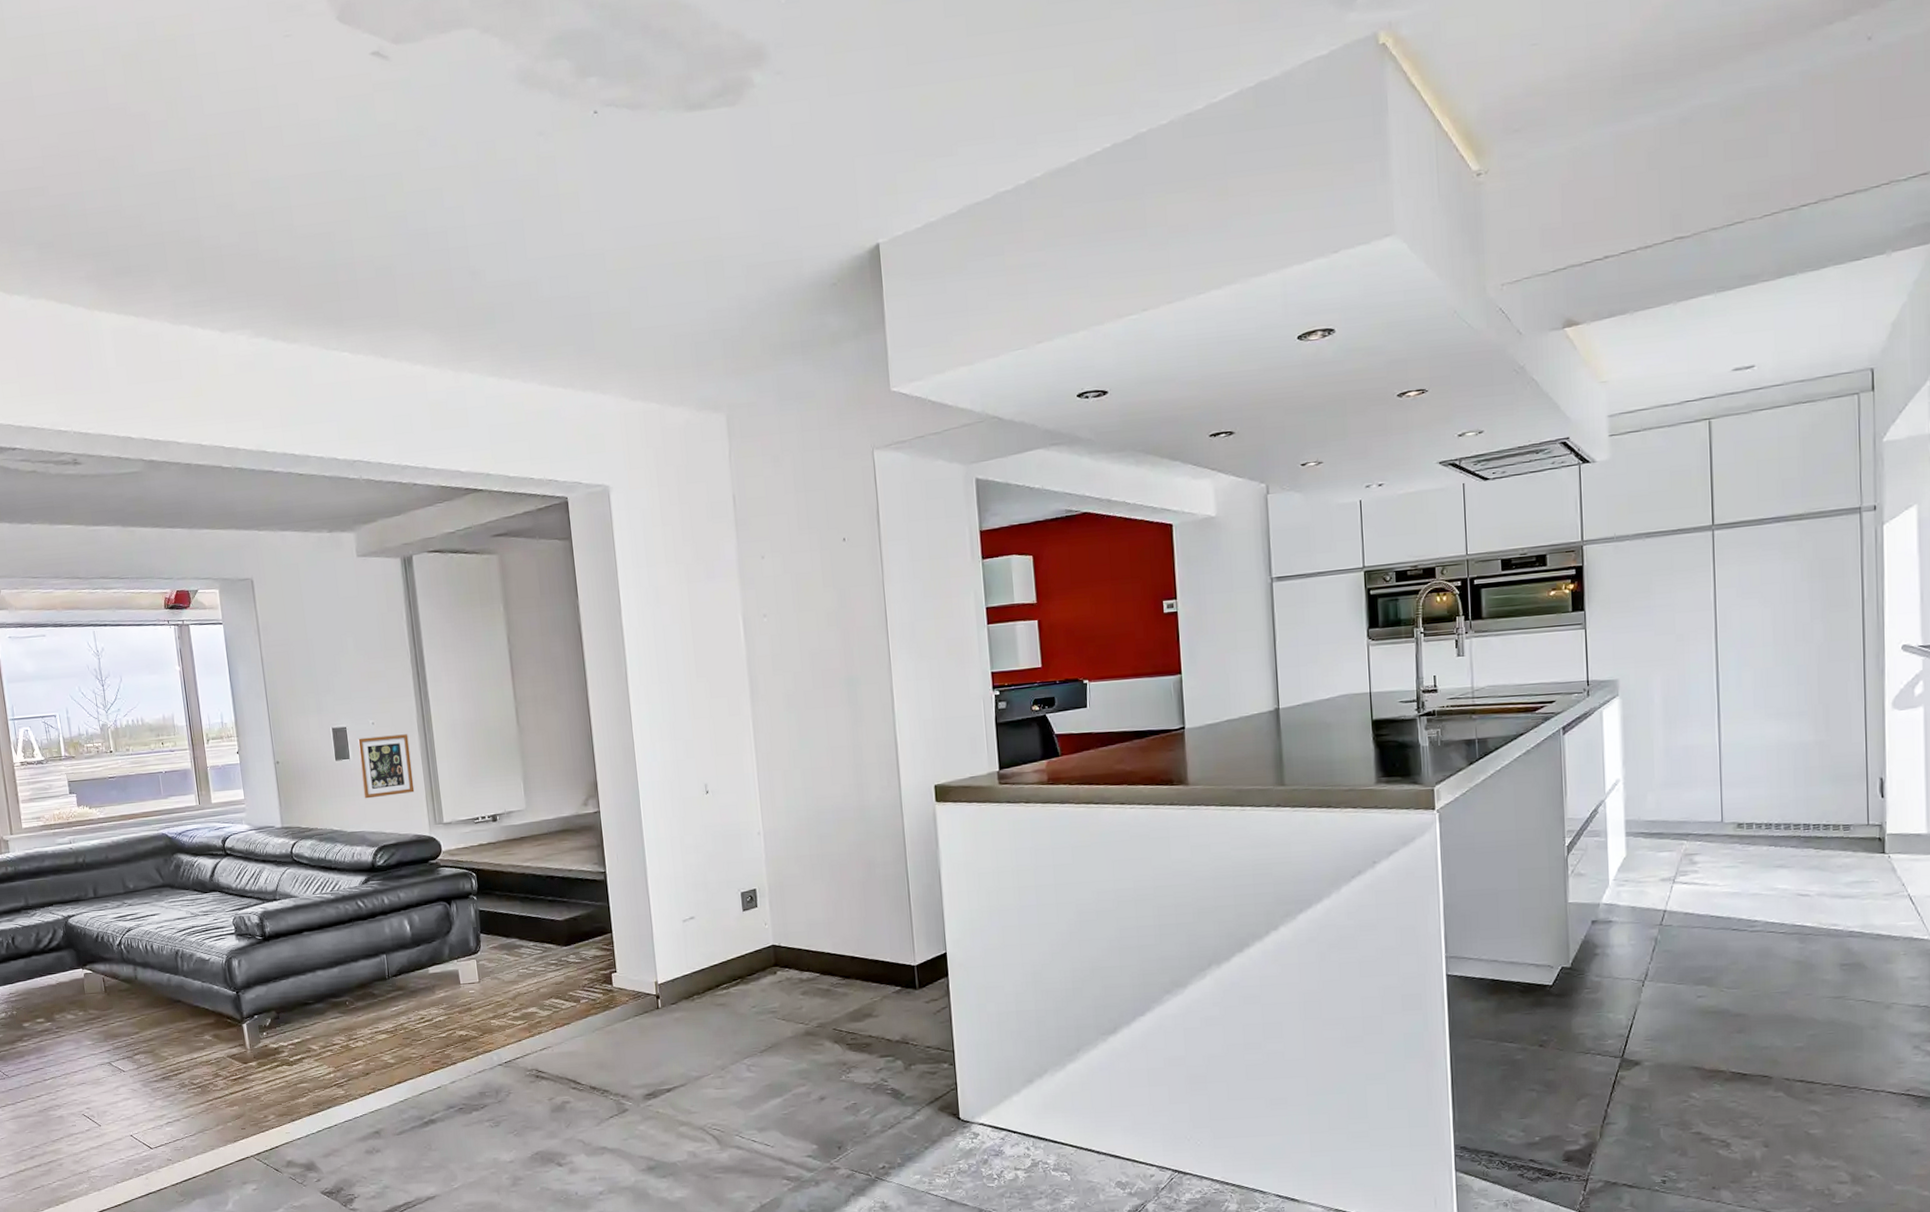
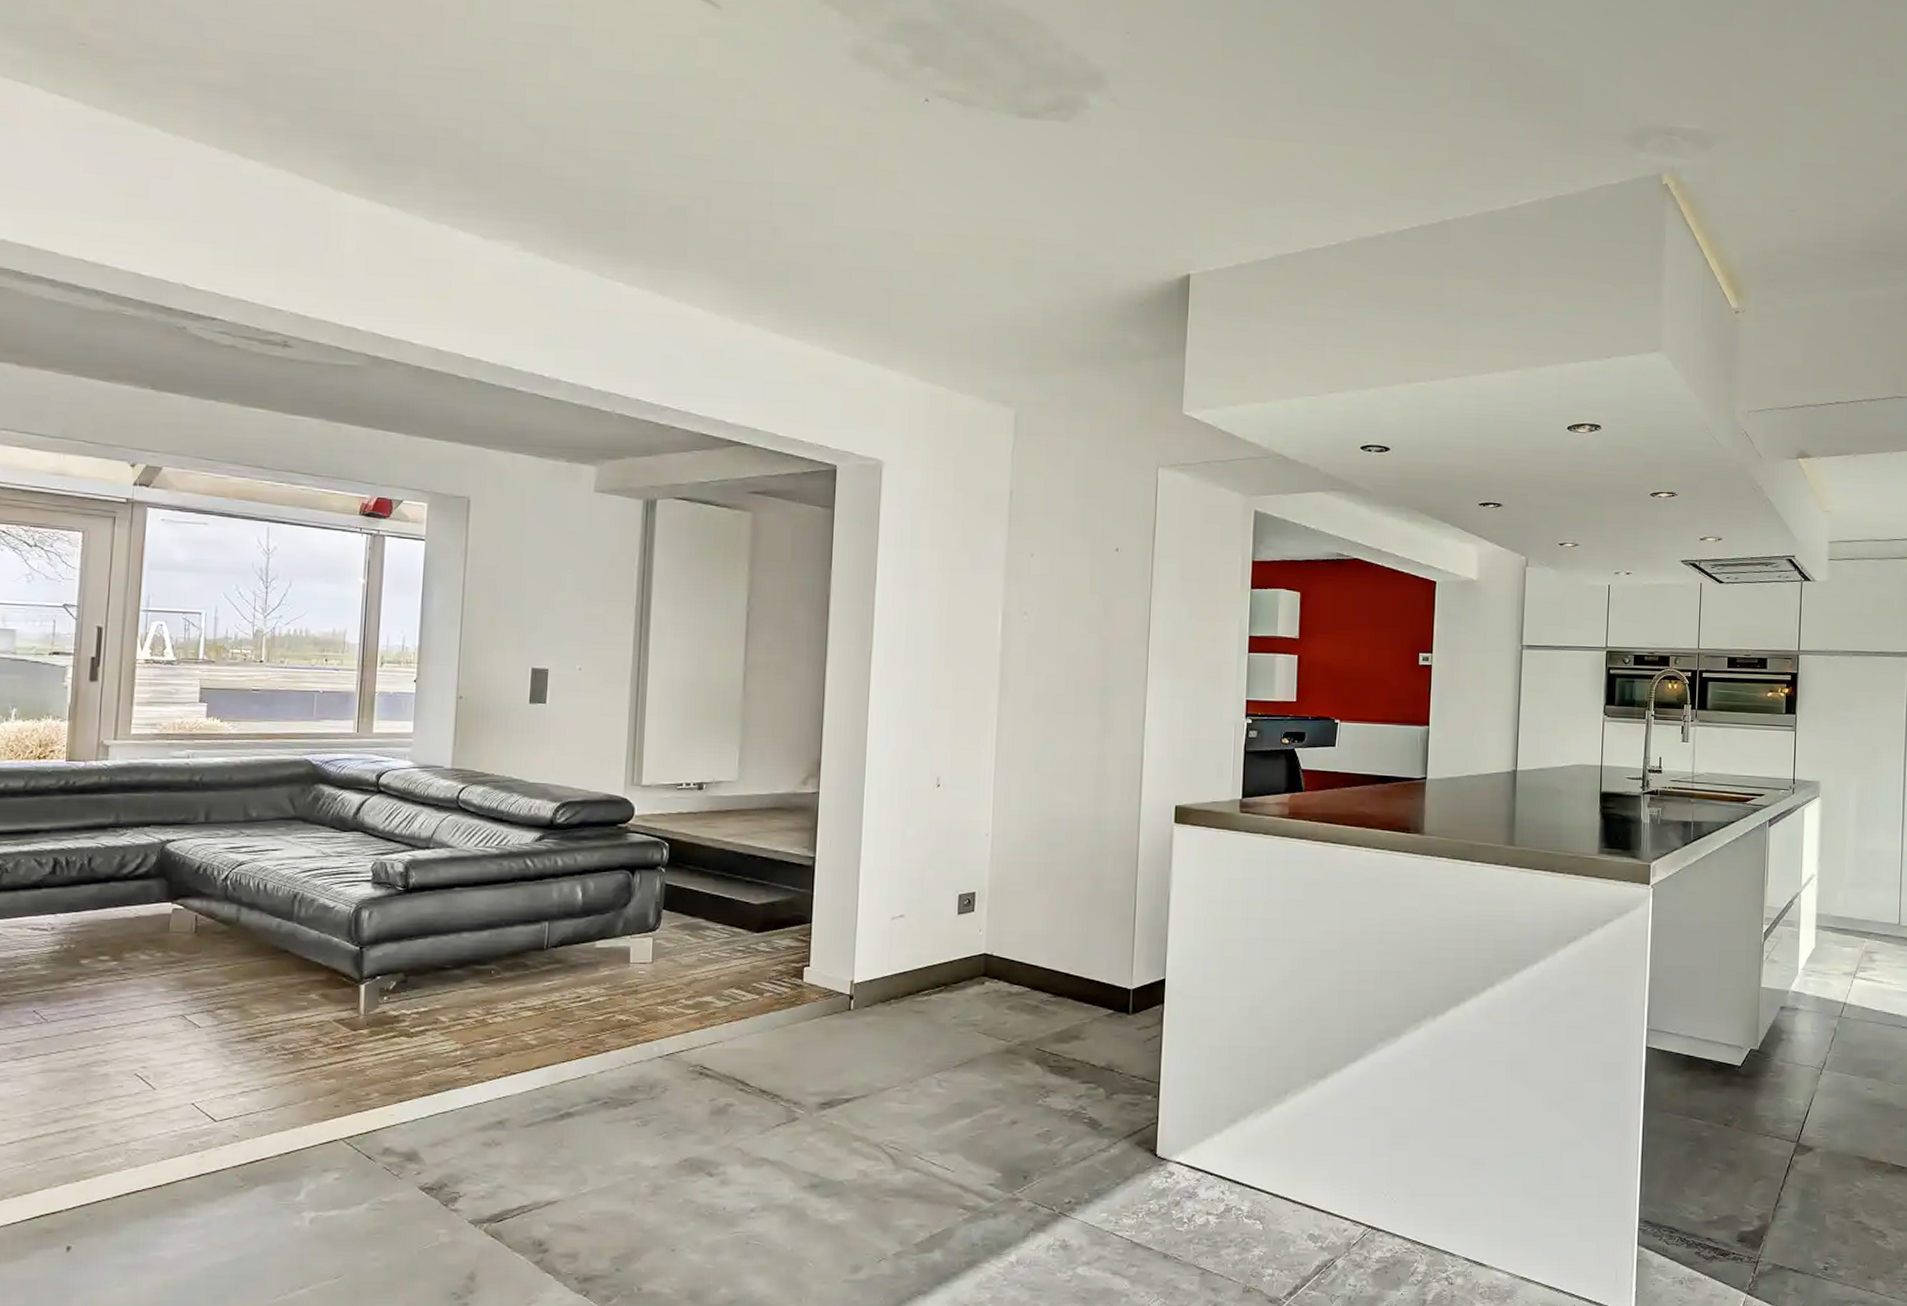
picture frame: present [357,734,415,799] -> none [555,683,618,749]

